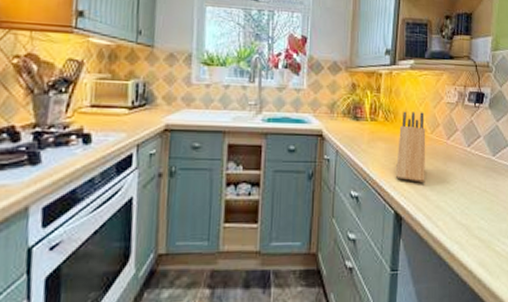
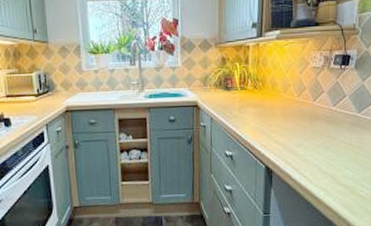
knife block: present [395,111,426,182] -> none [265,78,293,141]

